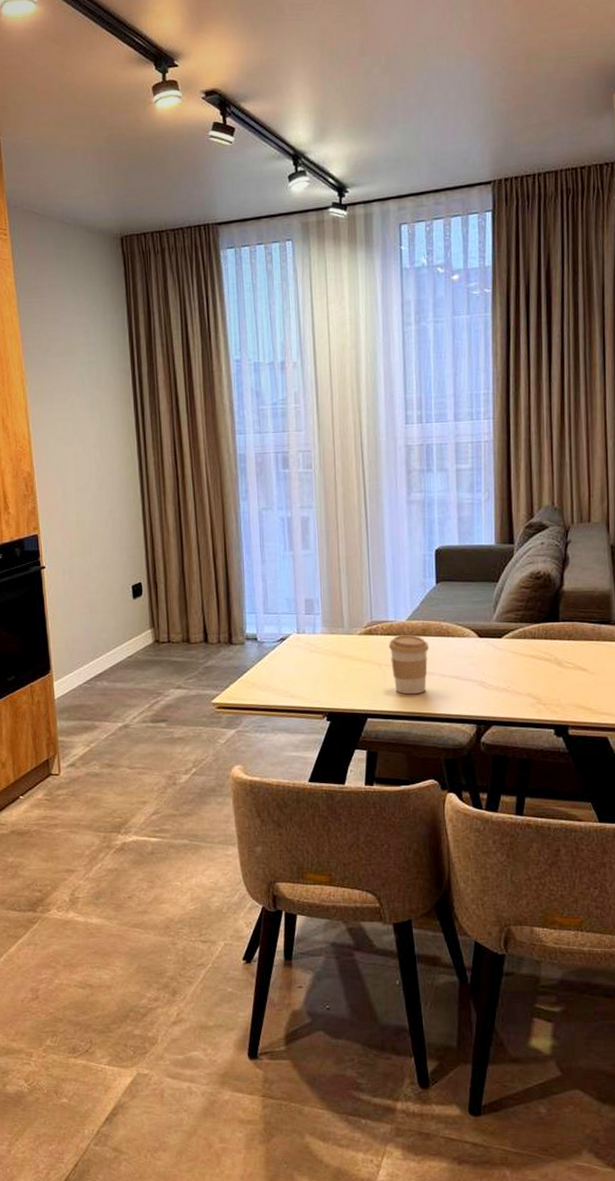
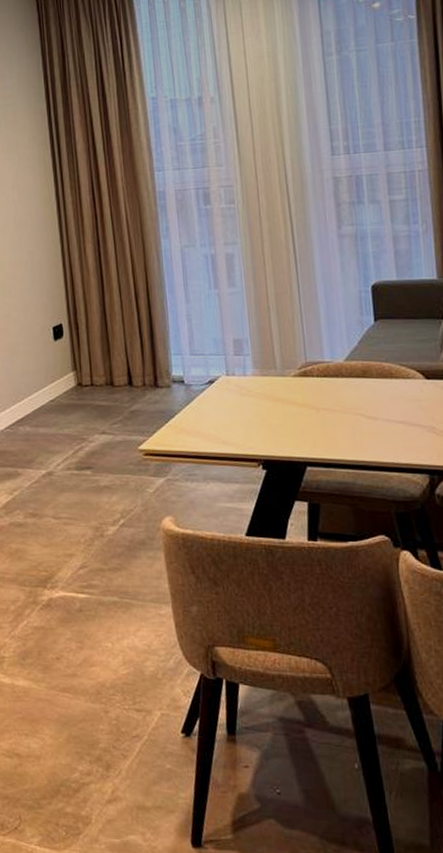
coffee cup: present [389,635,430,695] -> none [326,376,372,442]

